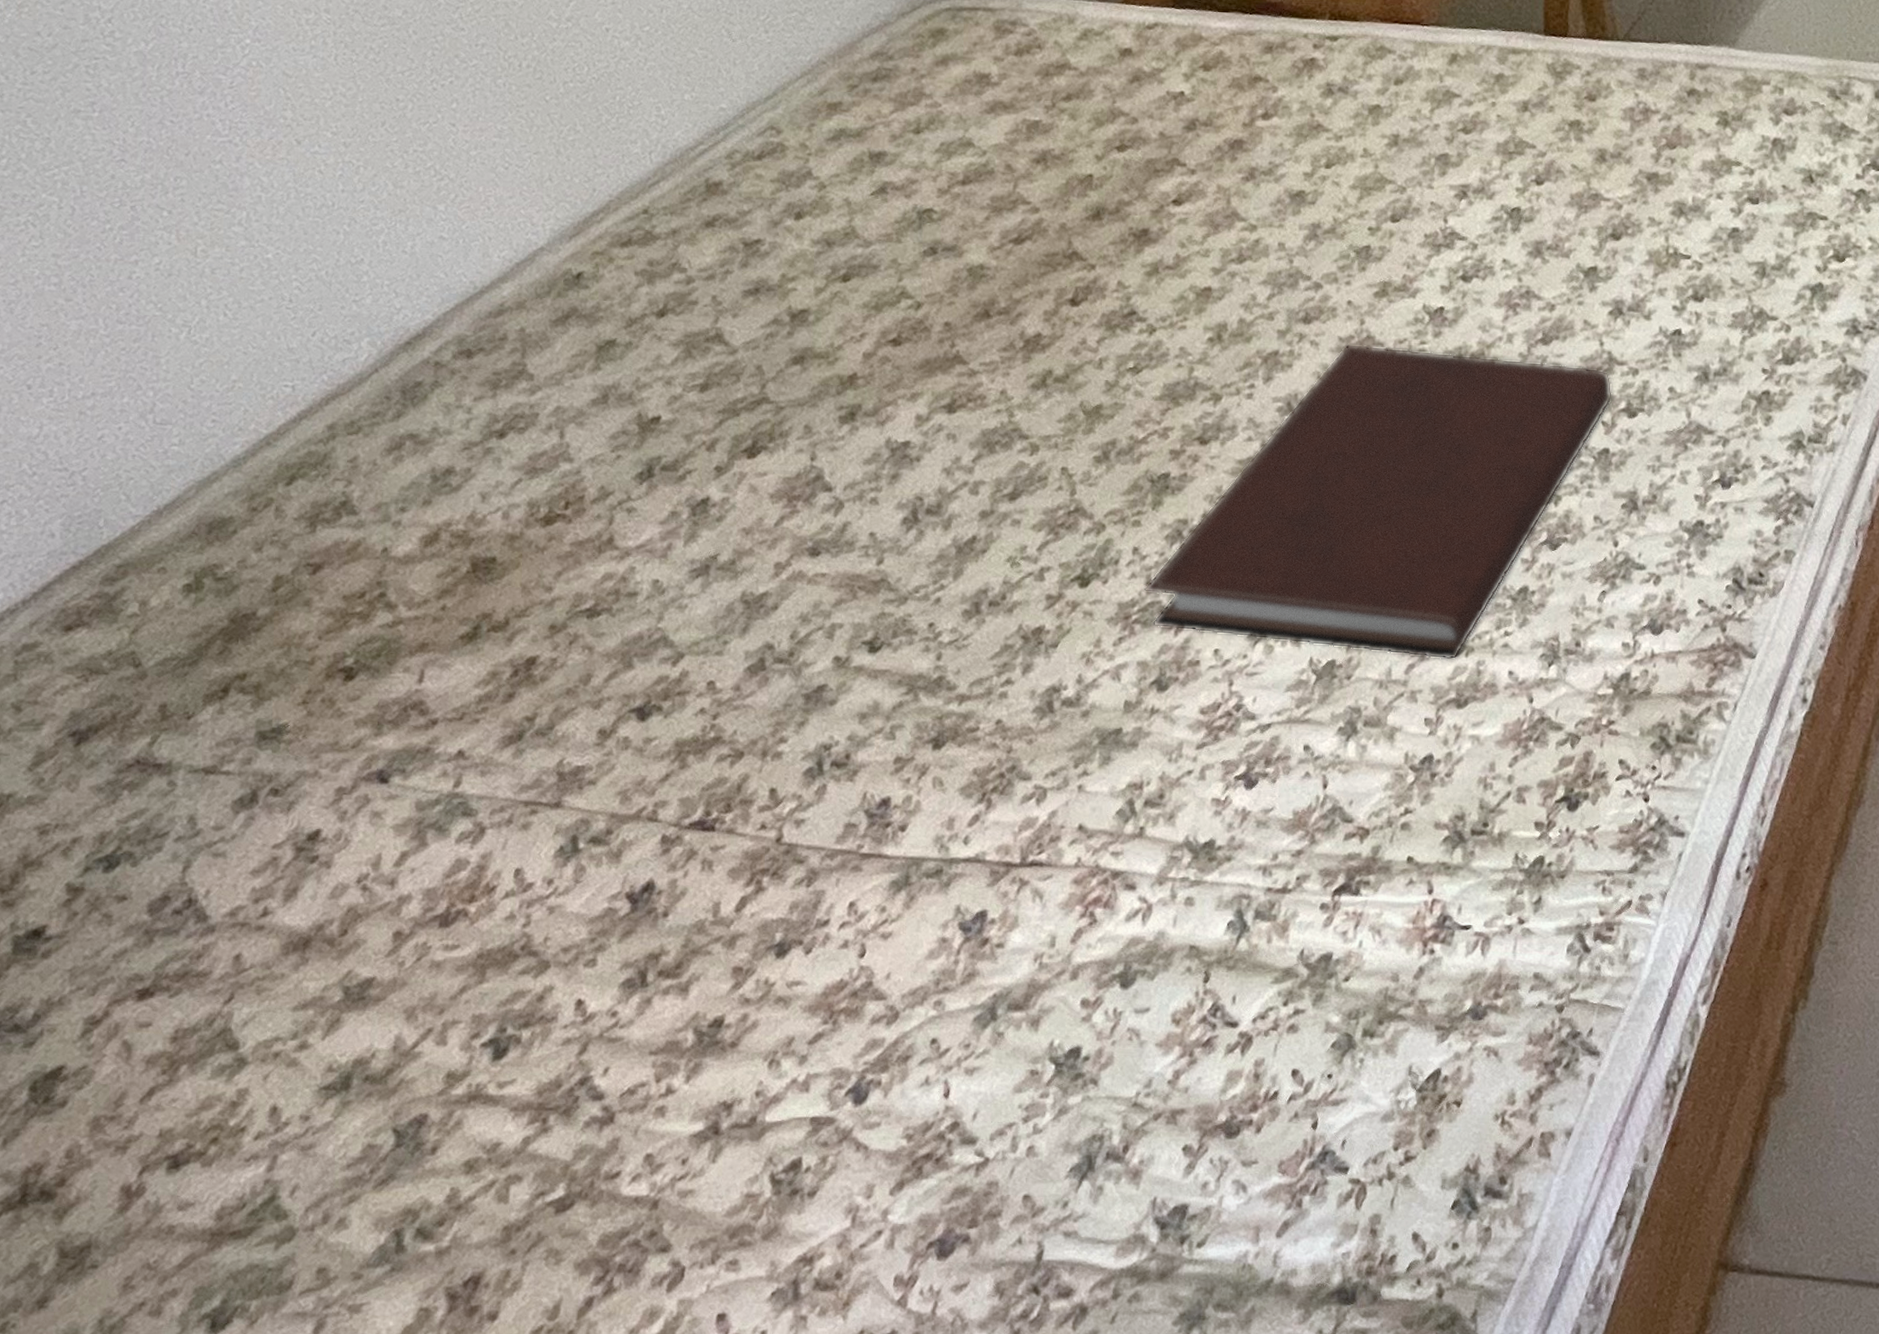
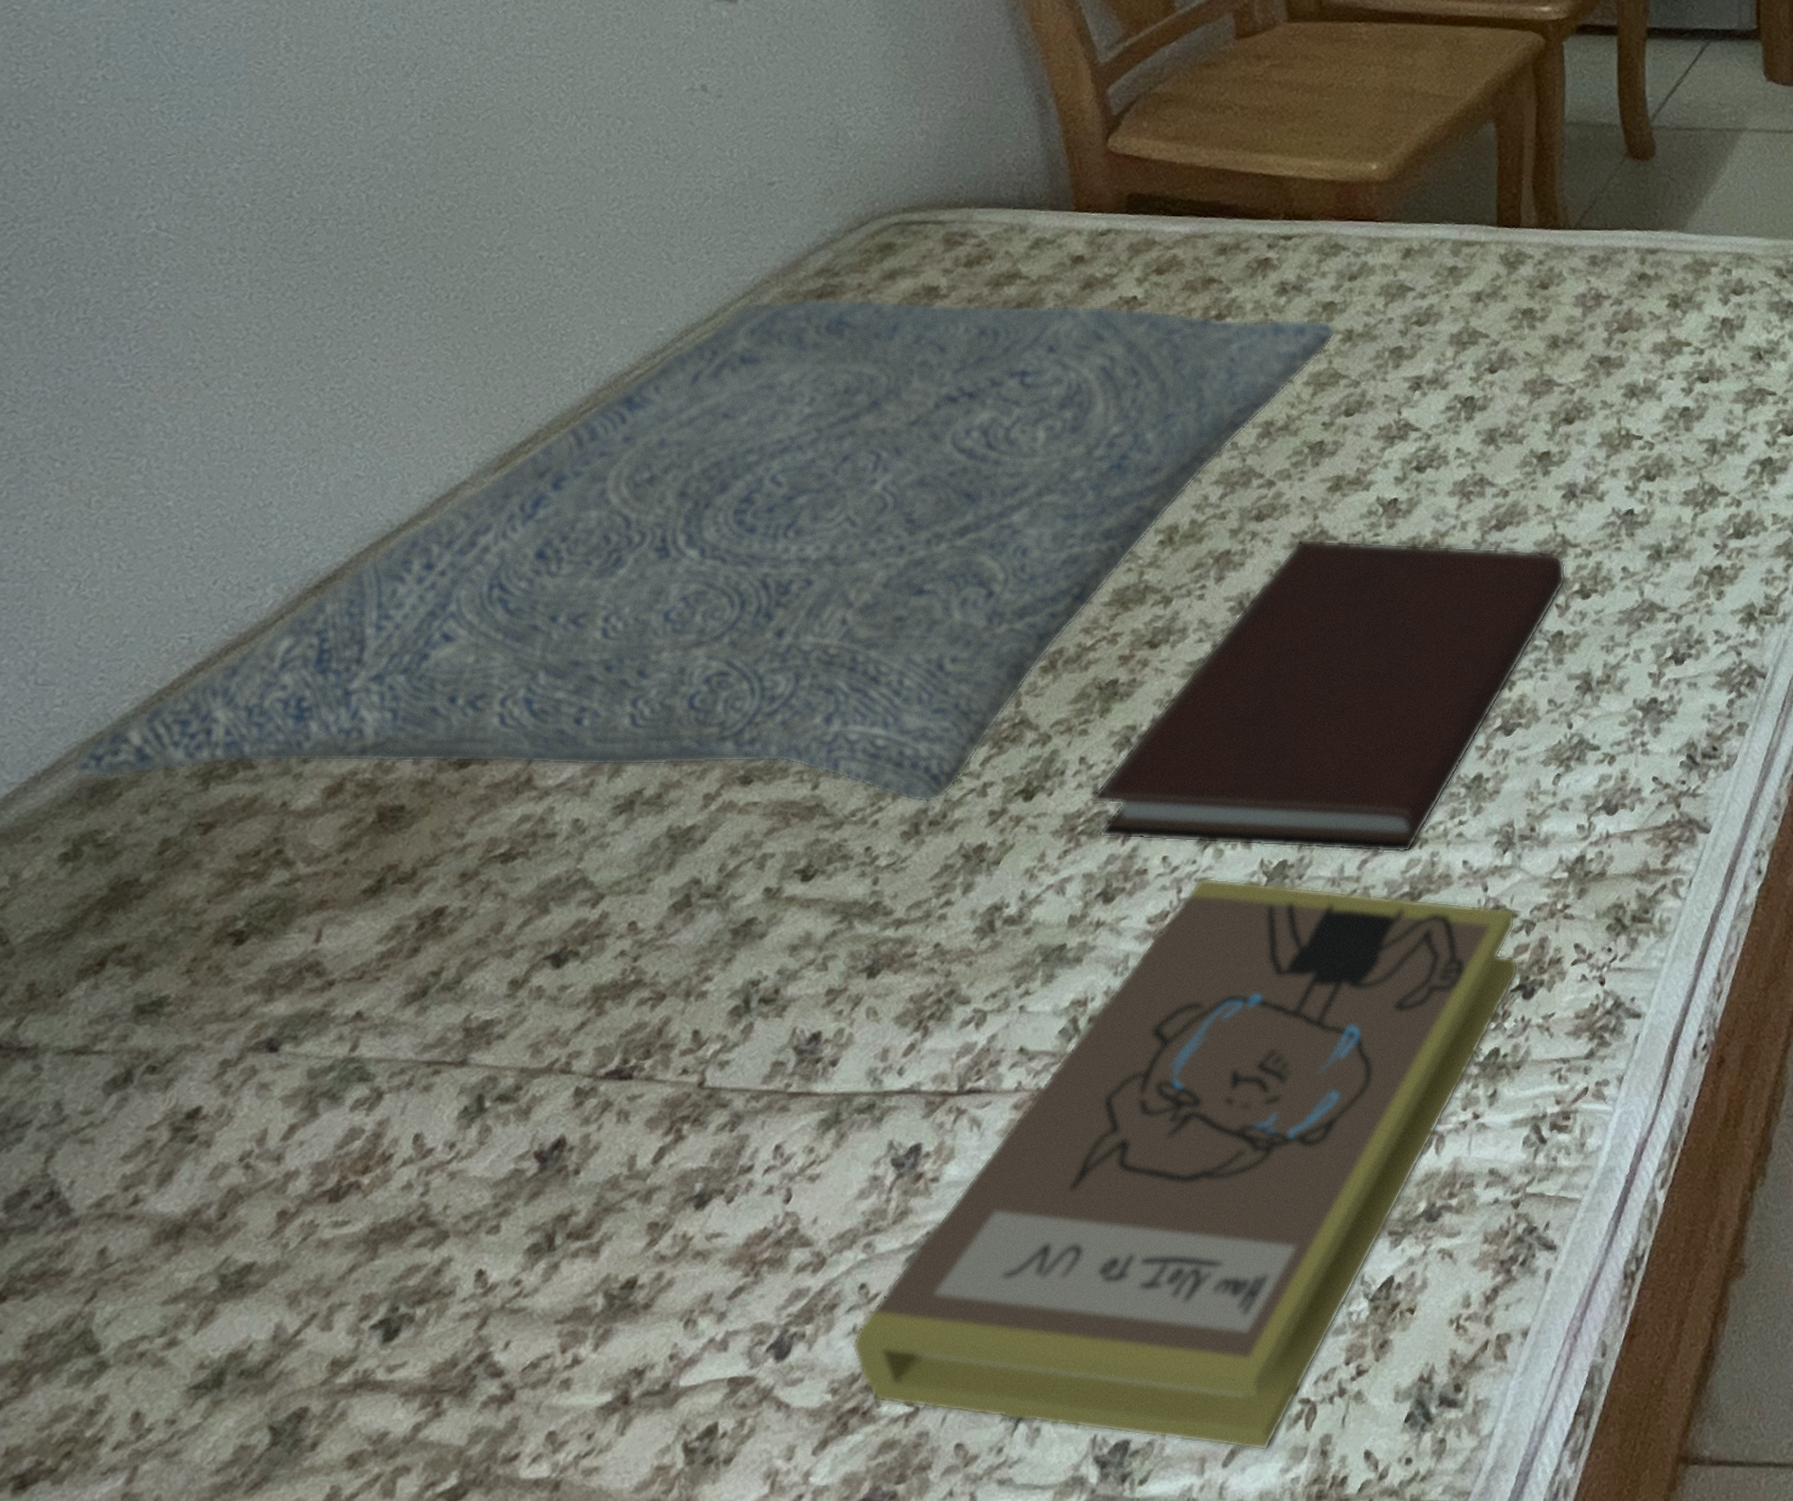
pillow: none [191,82,1382,584] -> present [73,299,1336,803]
book: none [925,672,1564,1226] -> present [851,878,1519,1452]

